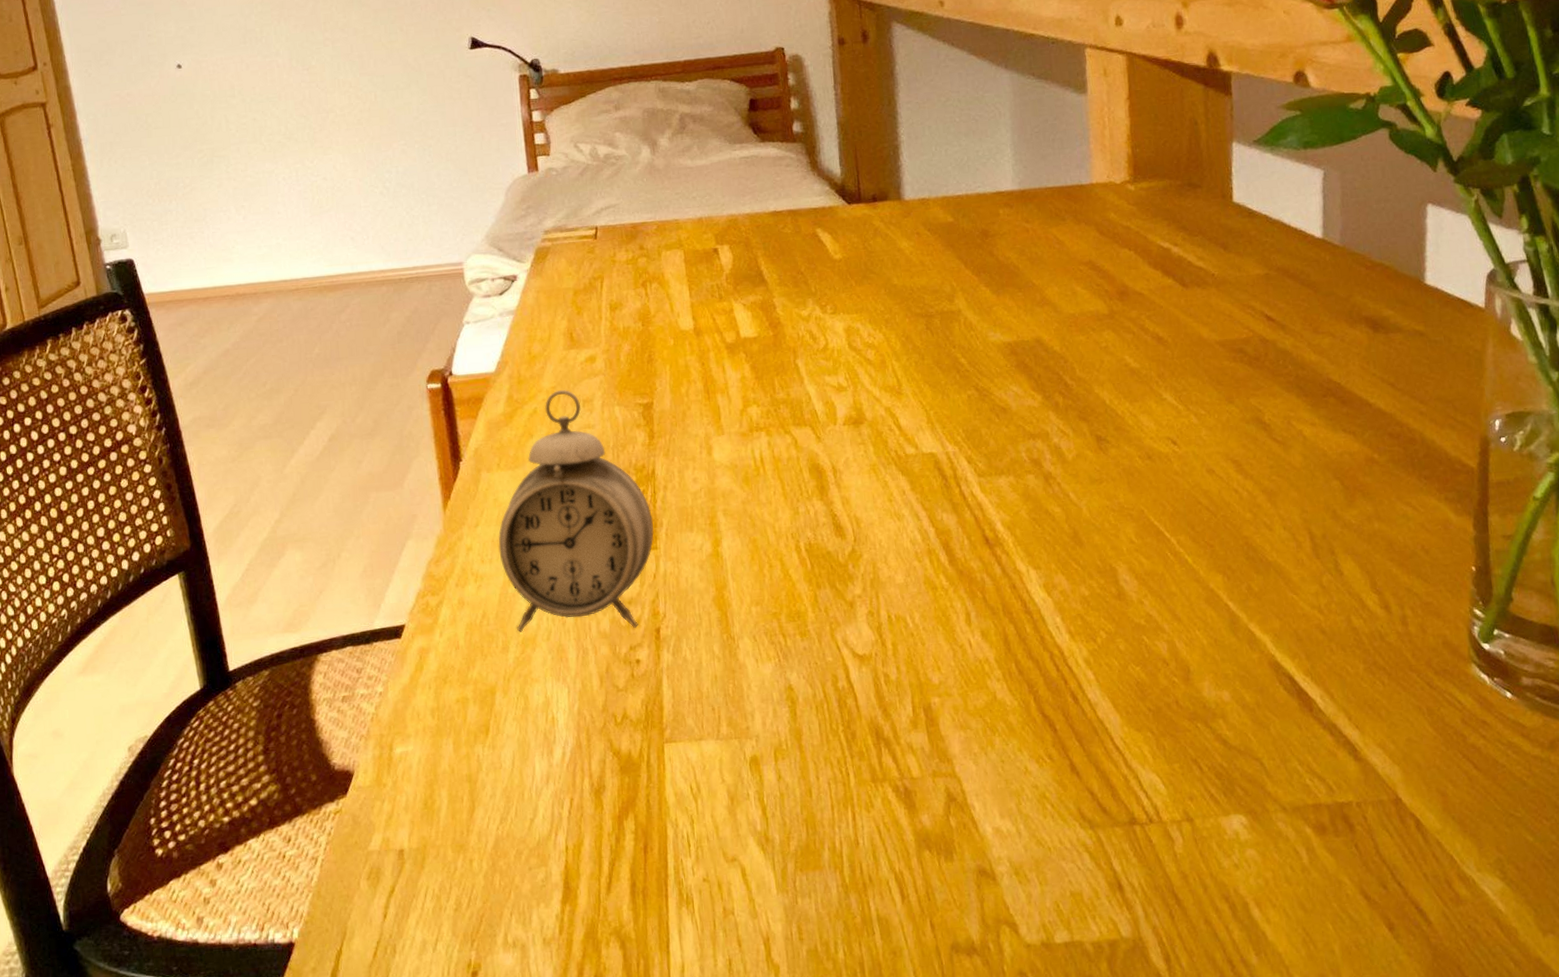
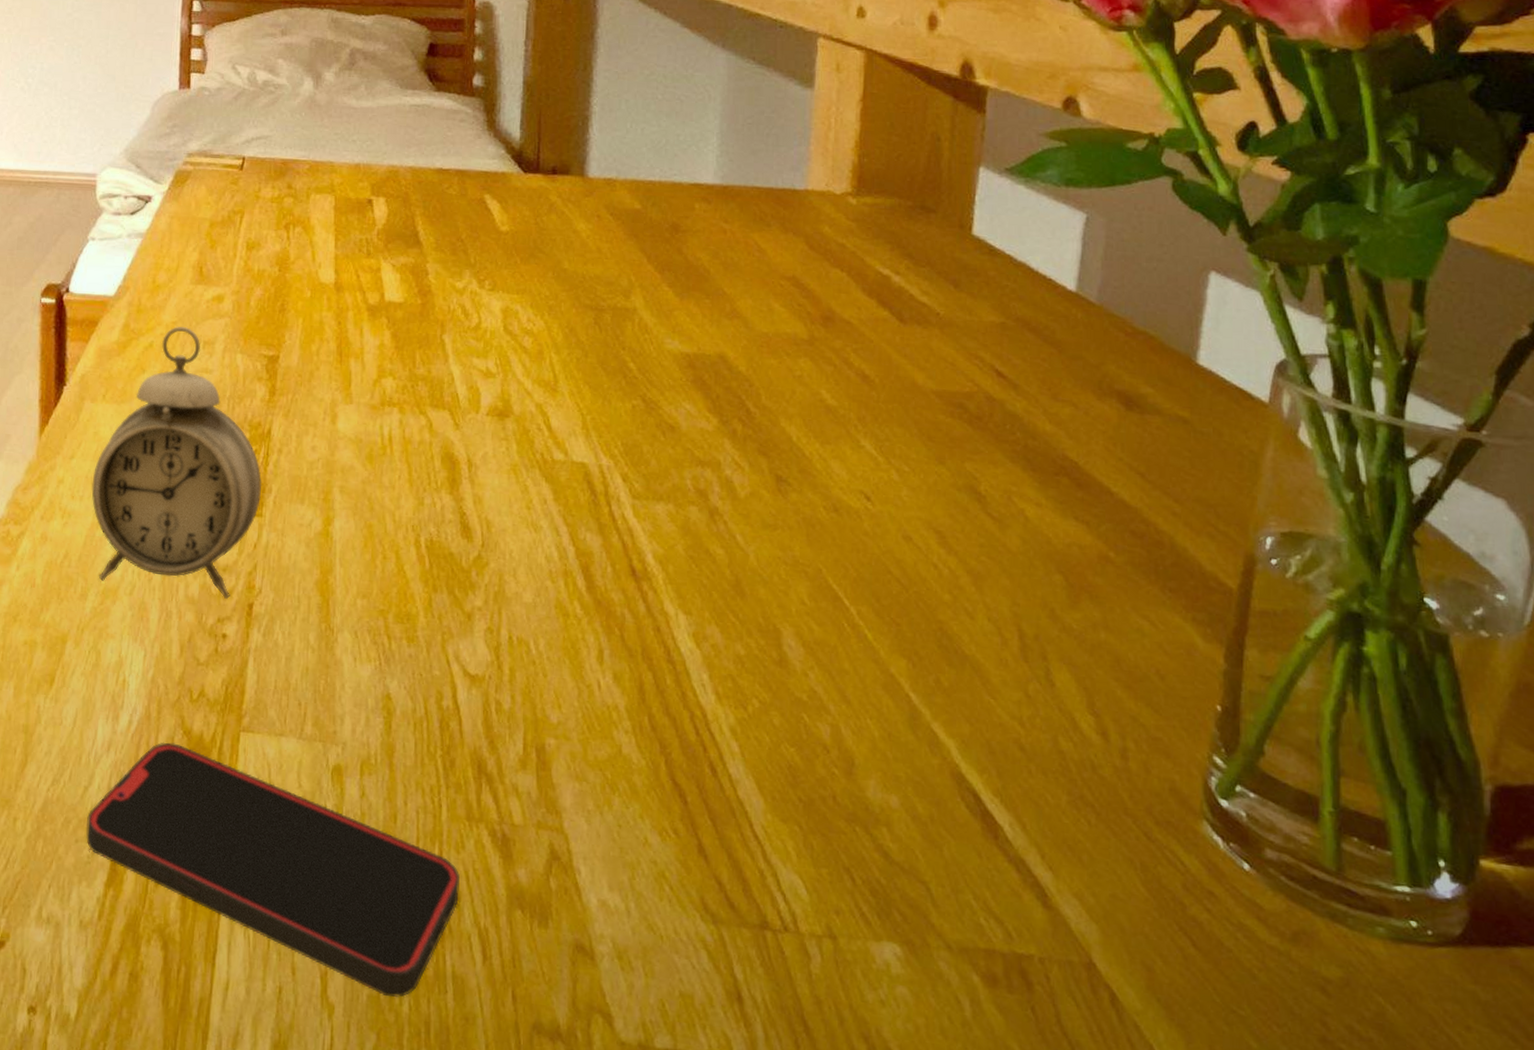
smartphone: none [537,764,875,949] -> present [86,742,460,998]

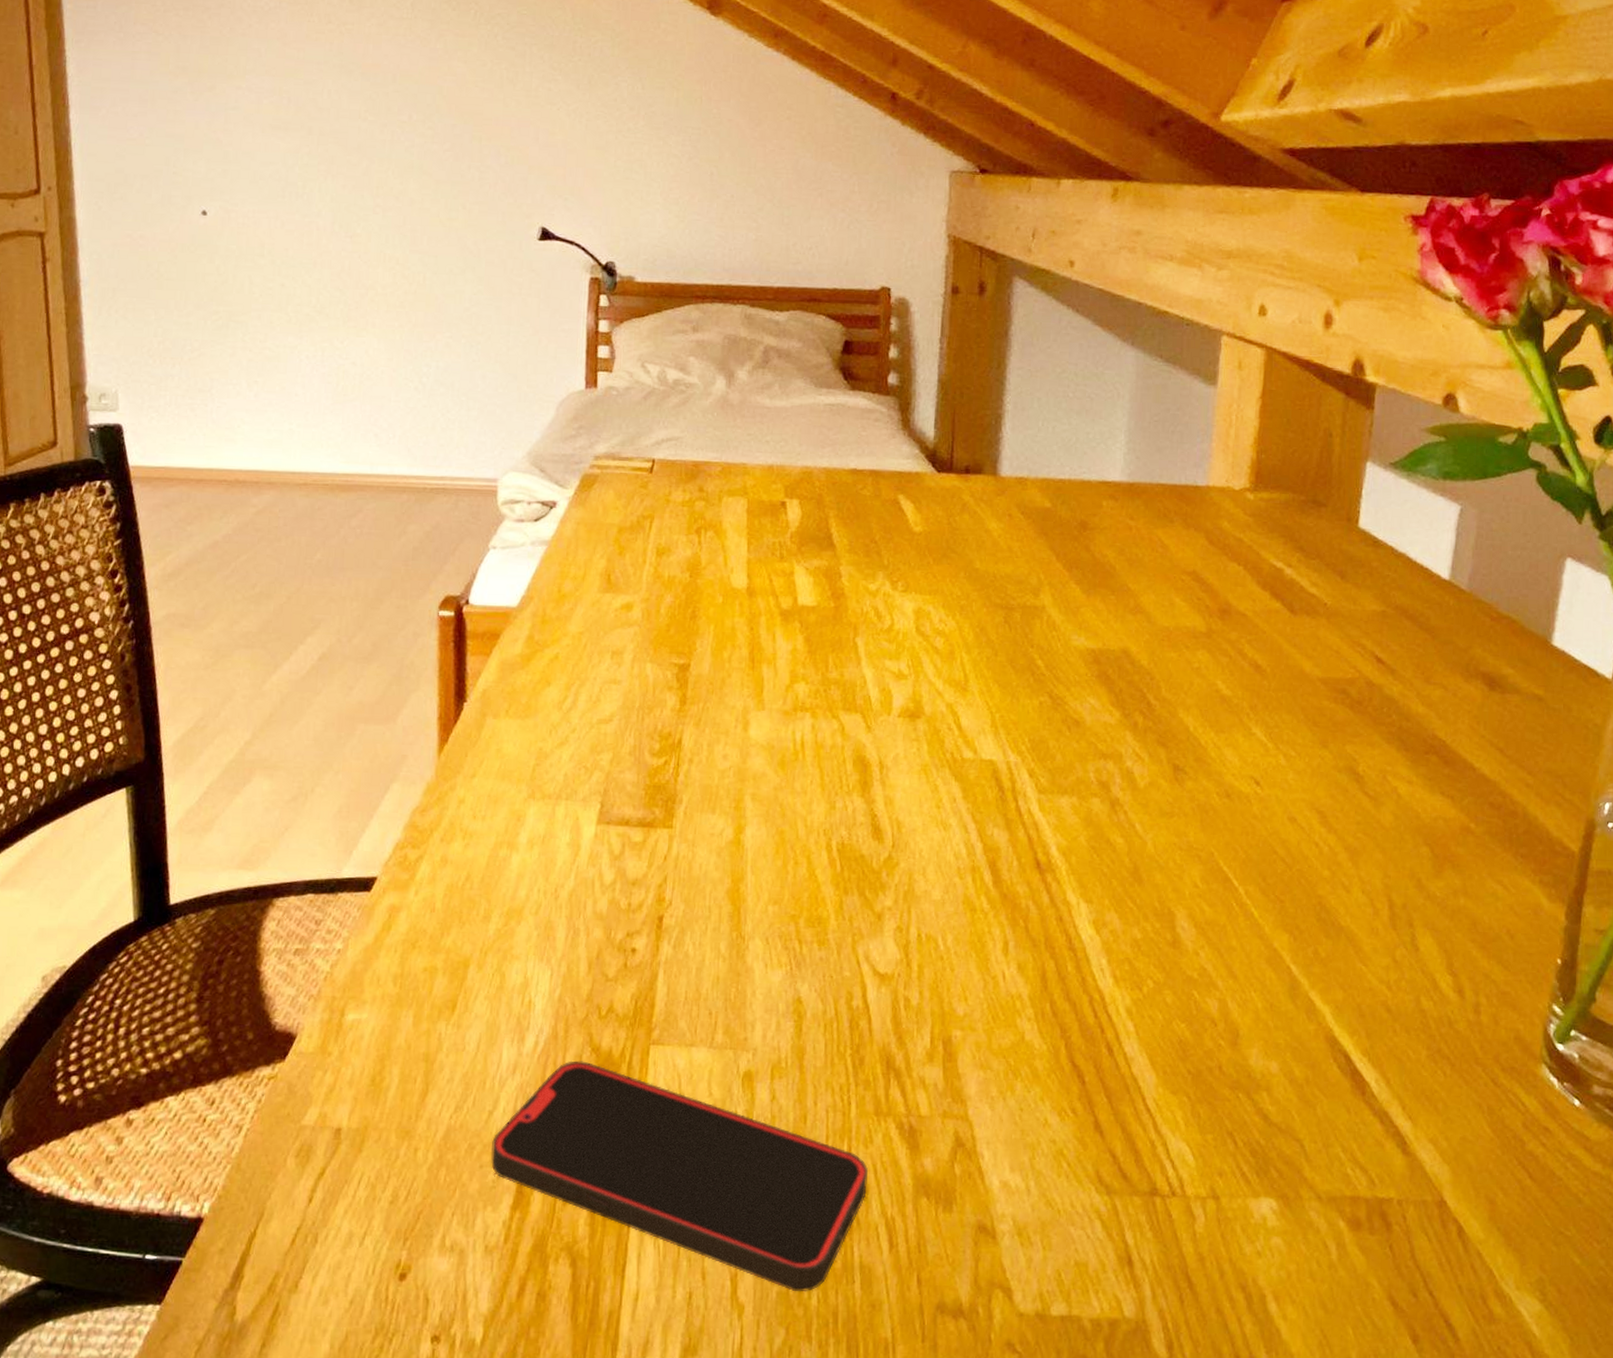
alarm clock: present [91,326,262,599] -> none [494,637,673,913]

